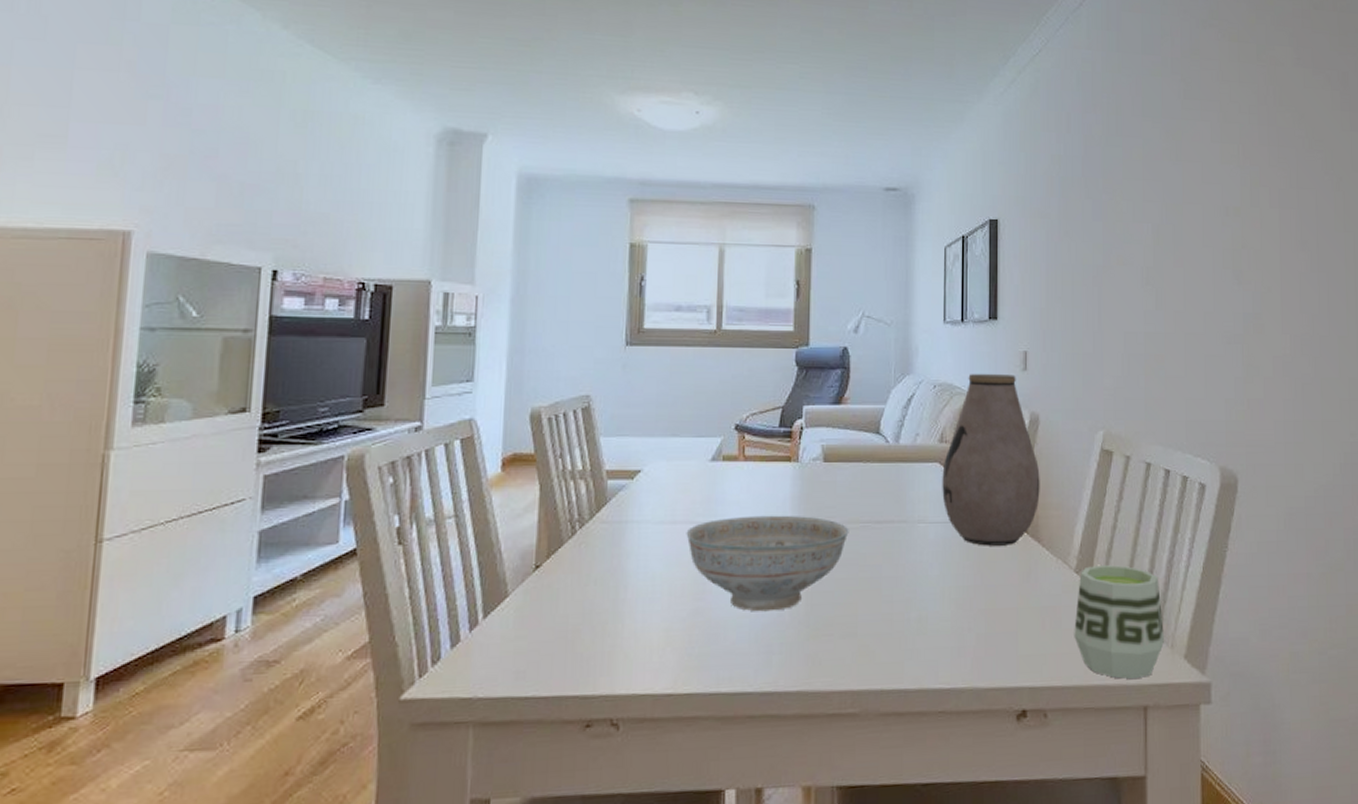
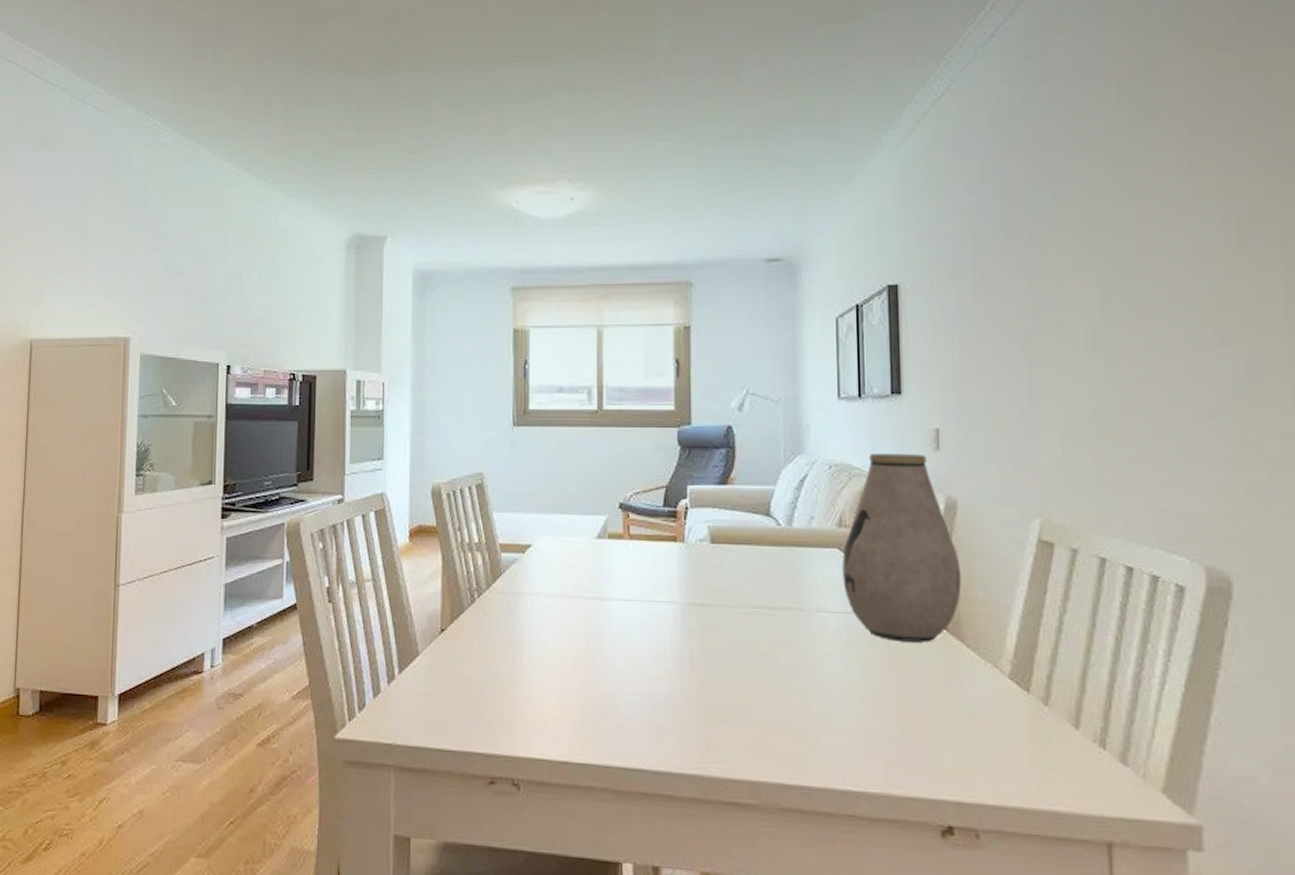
decorative bowl: present [686,515,849,612] -> none [575,594,741,691]
cup: present [1074,564,1165,680] -> none [1010,672,1134,810]

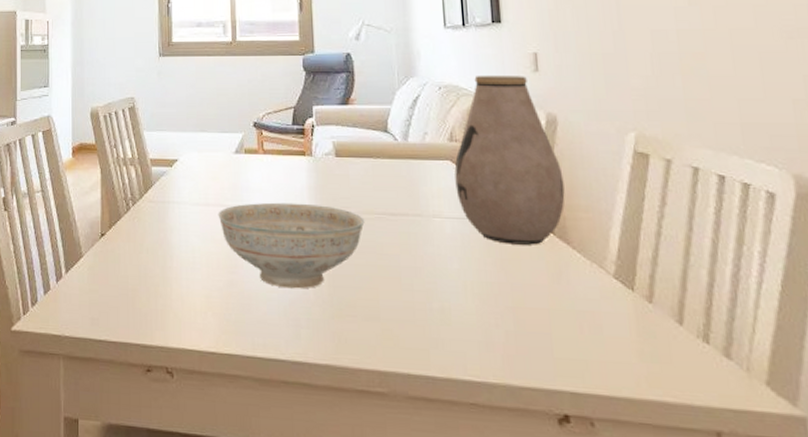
decorative bowl: none [575,594,741,691] -> present [218,202,365,289]

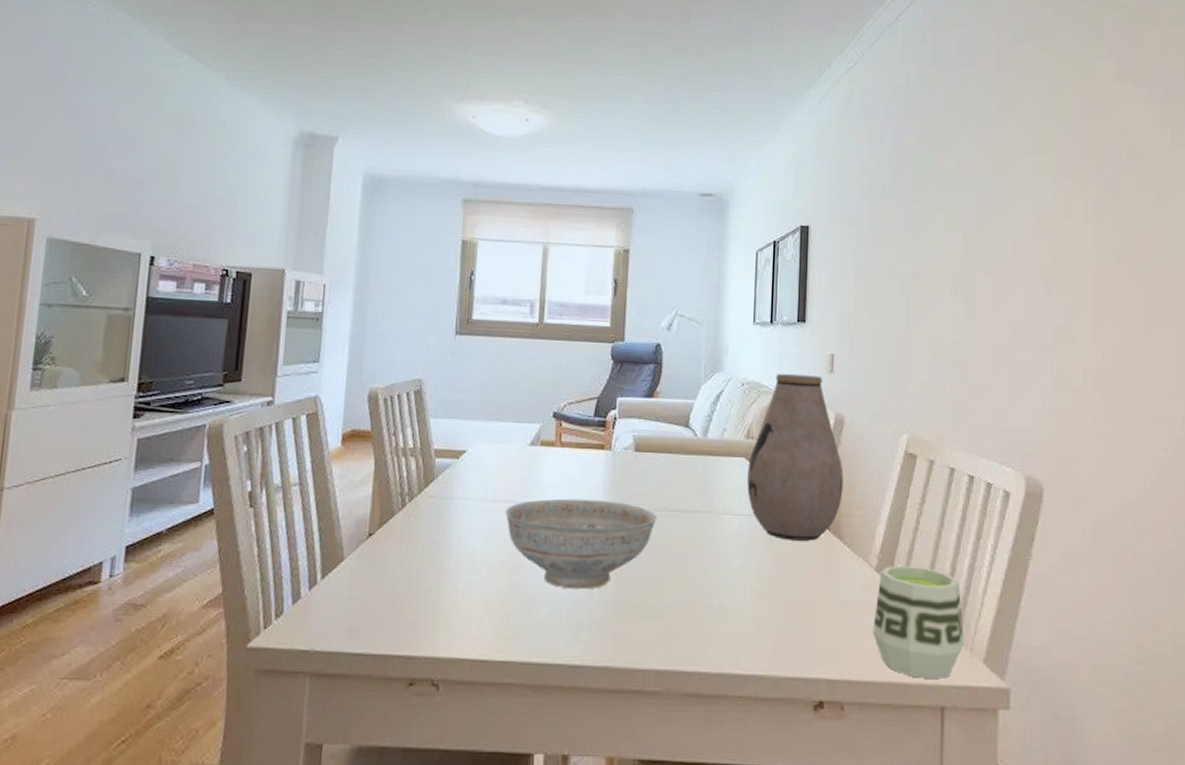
cup: none [618,272,738,401] -> present [873,565,965,680]

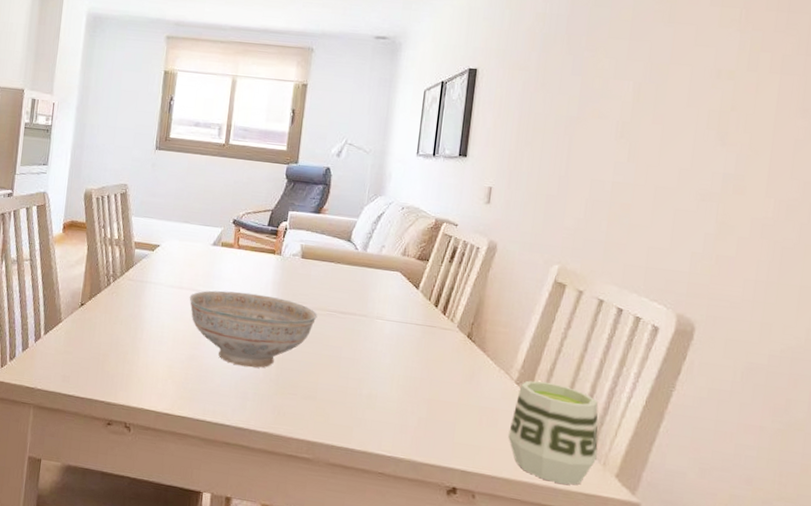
vase: present [747,373,844,541] -> none [400,201,492,350]

